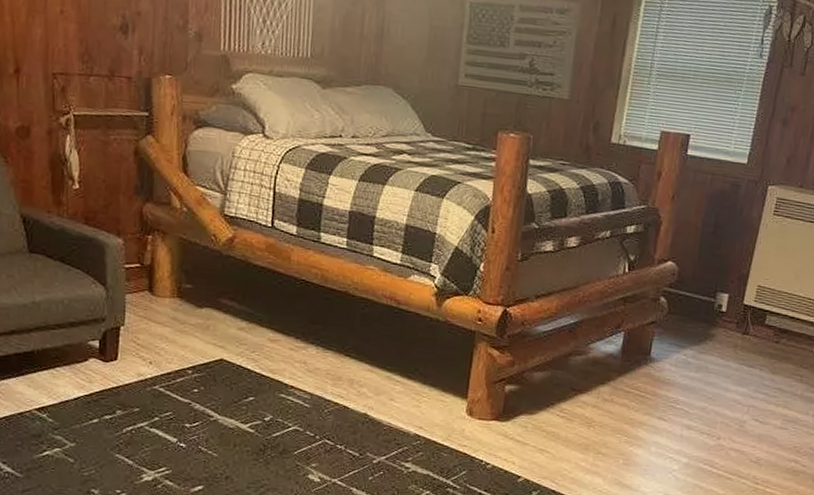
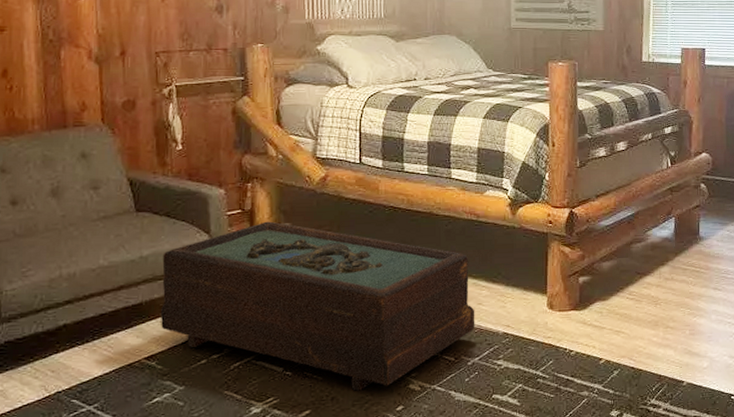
coffee table: none [52,280,386,474] -> present [161,221,475,391]

